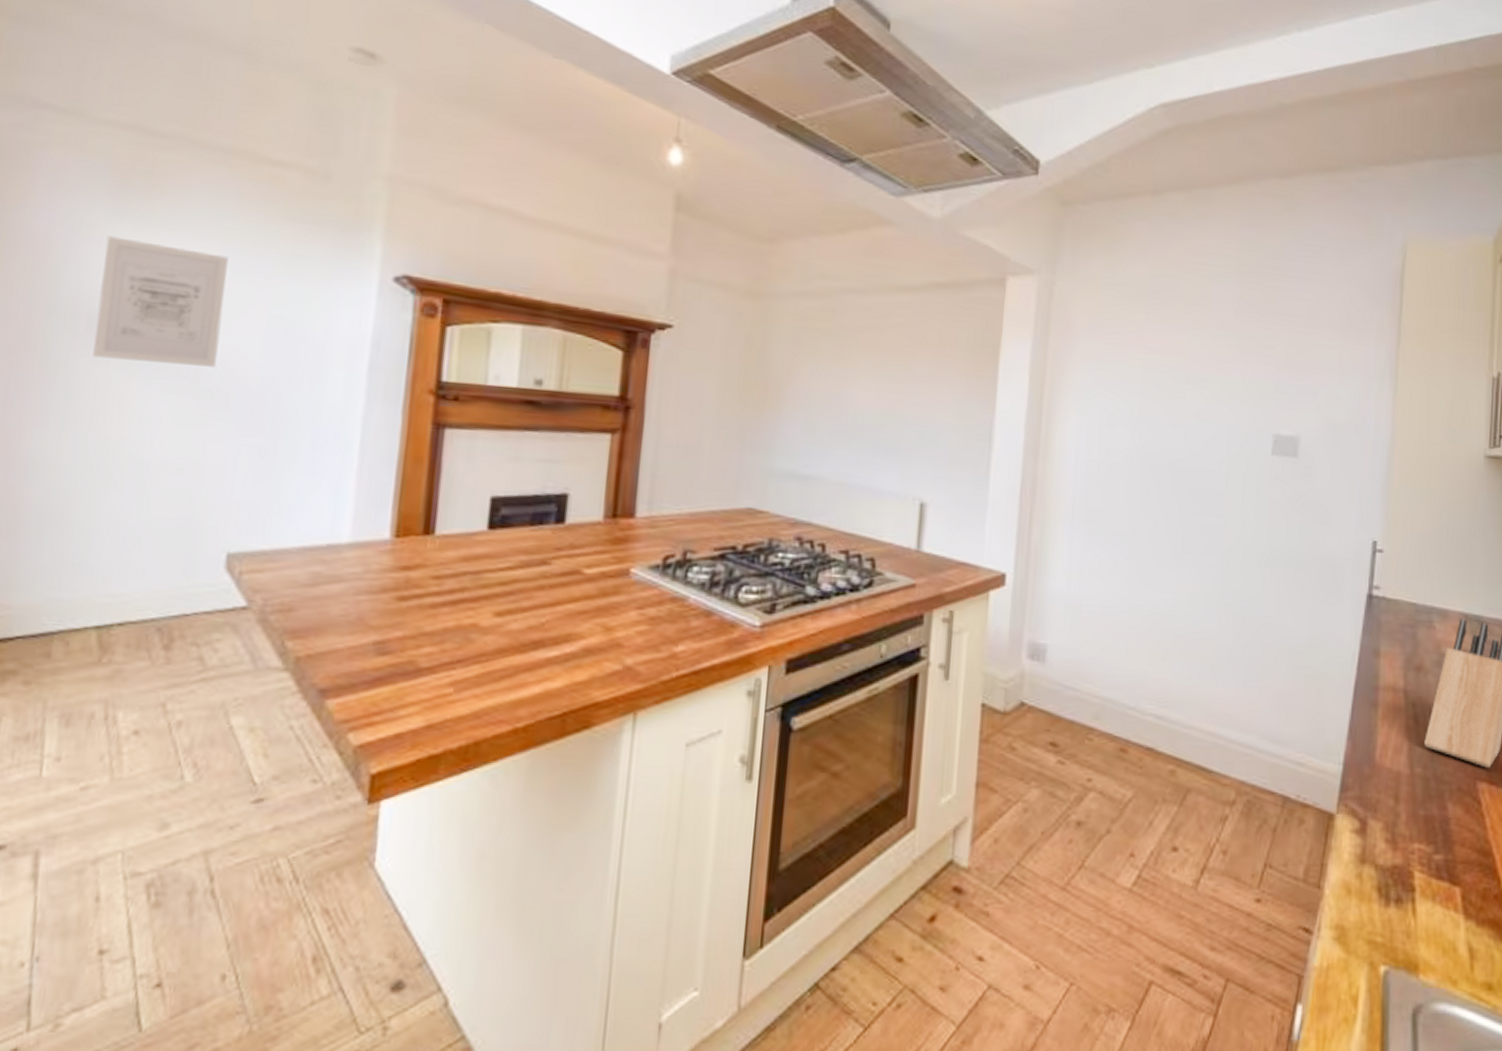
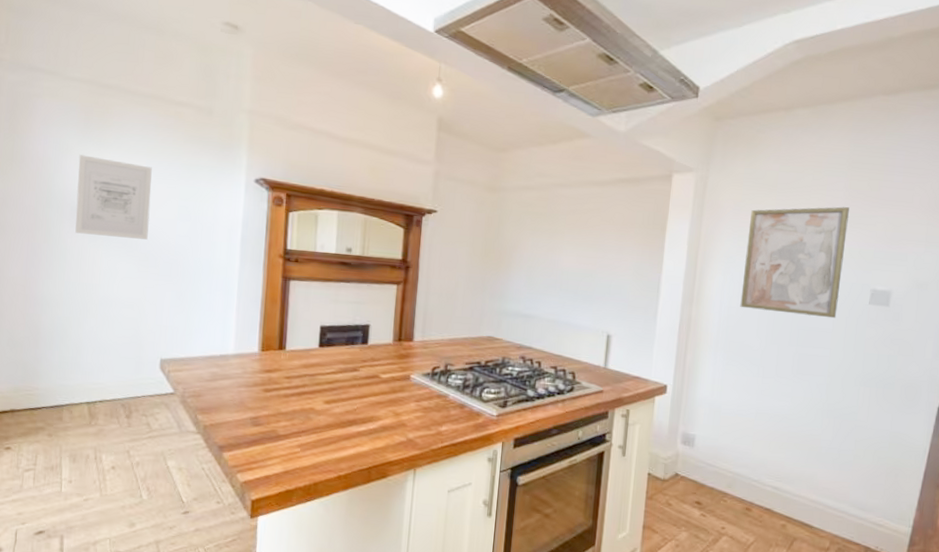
wall art: none [1102,323,1241,475] -> present [740,207,849,319]

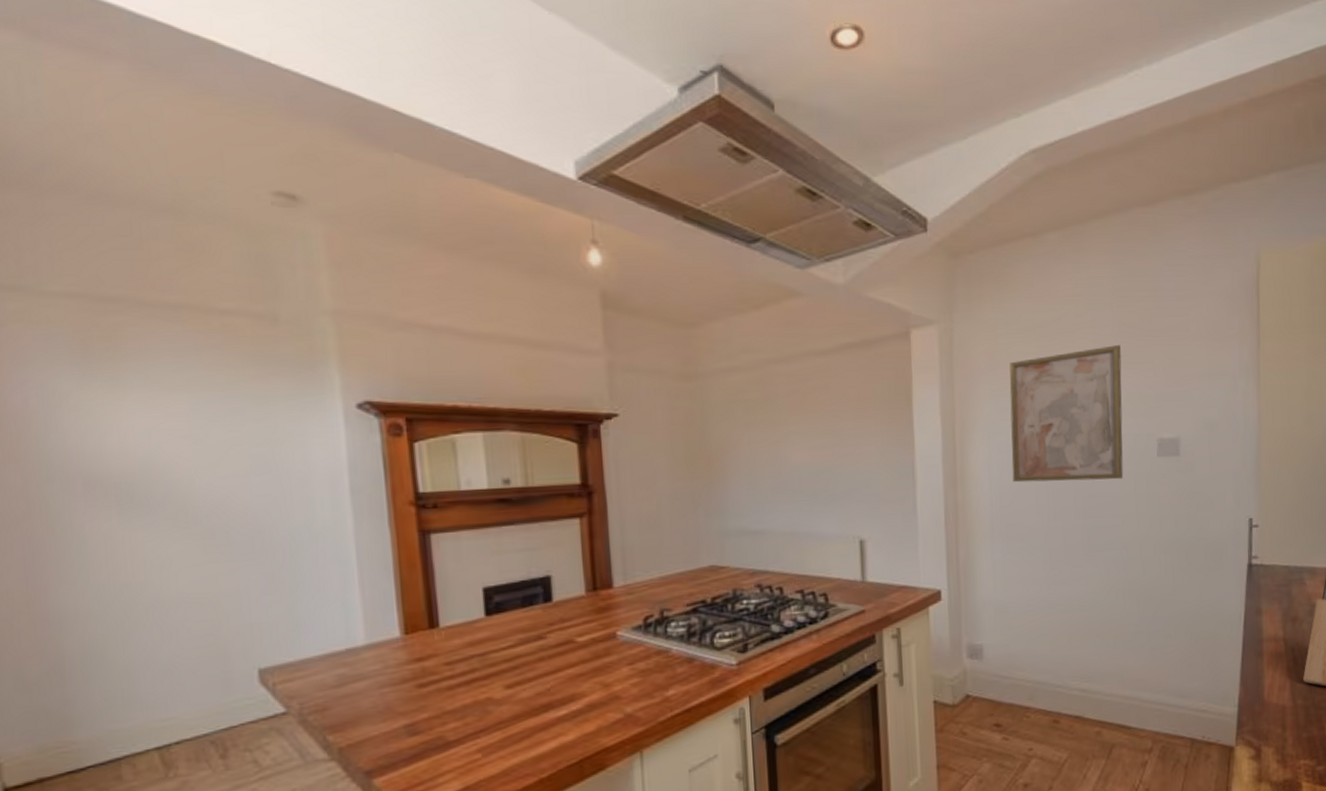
wall art: present [75,154,152,240] -> none [81,401,210,514]

